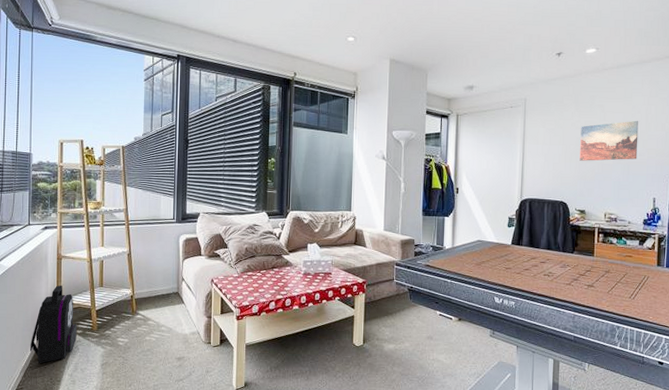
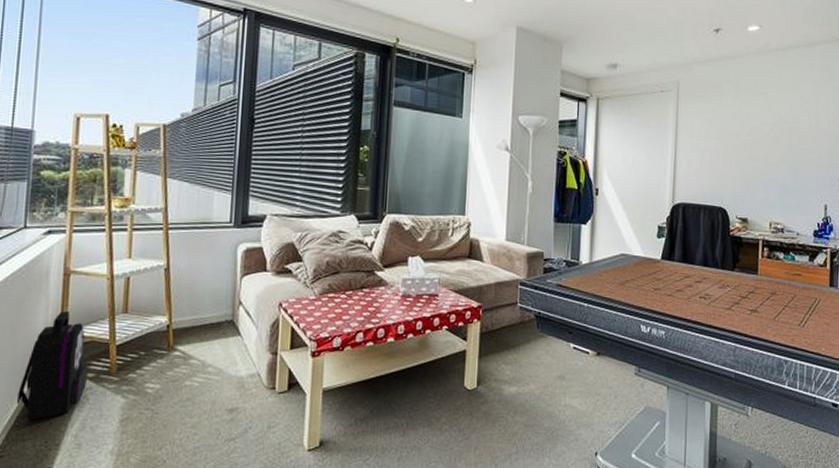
wall art: present [579,120,639,161] -> none [741,112,808,160]

